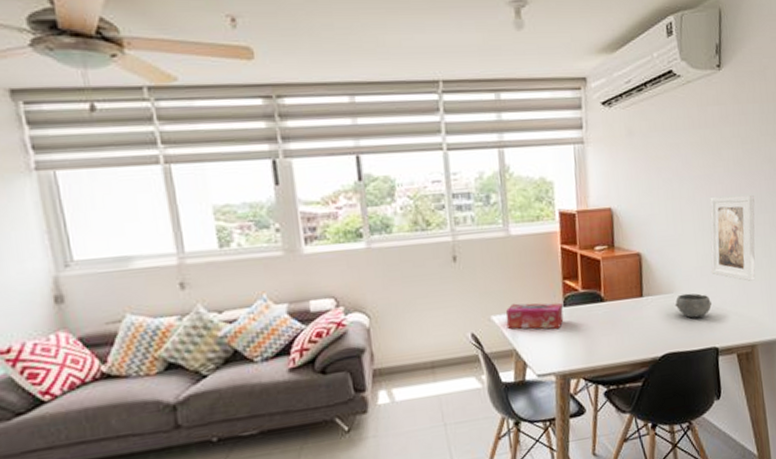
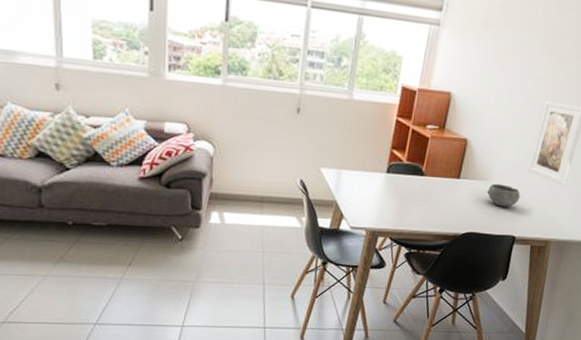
tissue box: present [505,302,564,329] -> none [332,161,386,191]

